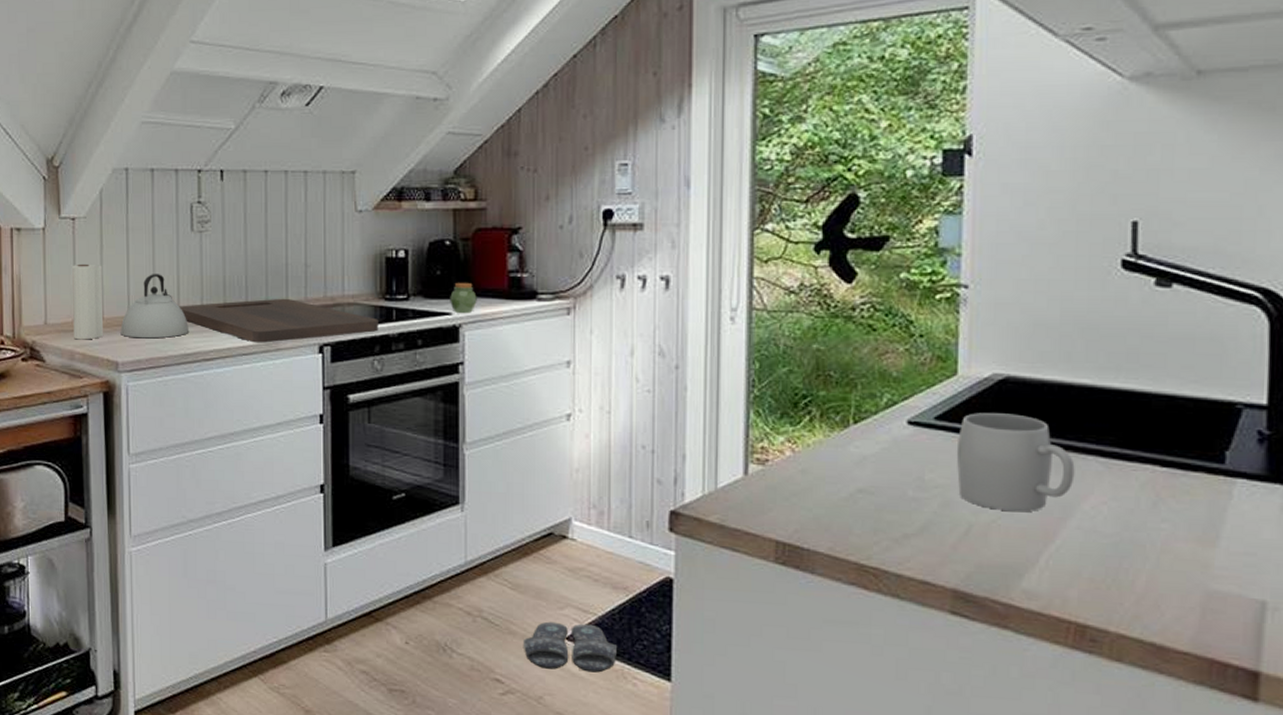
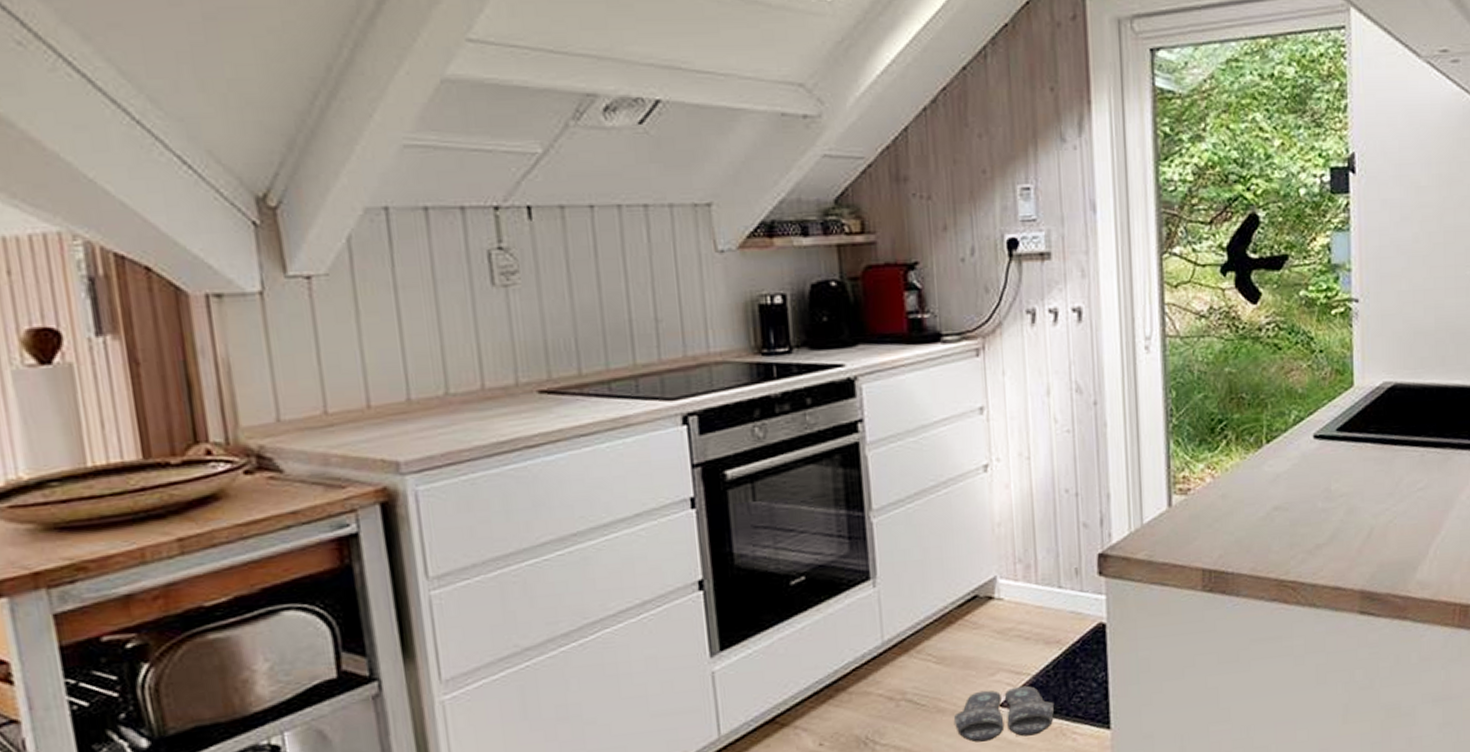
paper towel roll: present [71,264,104,340] -> none [311,336,374,438]
kettle: present [120,273,189,339] -> none [397,342,500,429]
cutting board: present [178,298,378,343] -> none [482,361,757,420]
jar: present [450,283,477,314] -> none [841,329,873,365]
mug: present [956,413,1075,512] -> none [1356,418,1453,511]

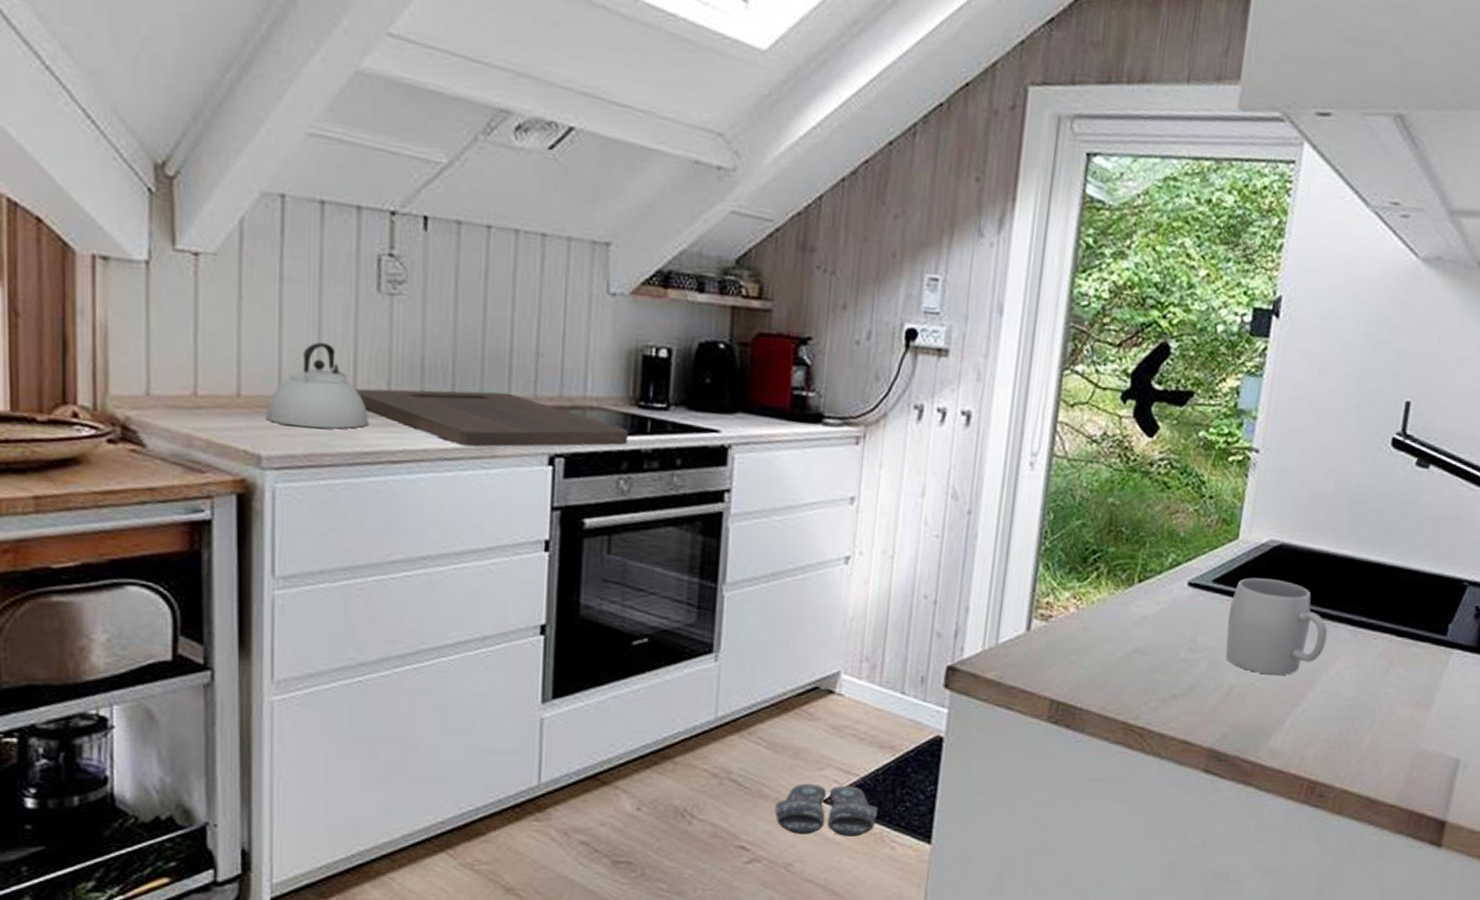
kettle: none [397,342,500,429] -> present [266,341,368,429]
cutting board: none [482,361,757,420] -> present [355,388,628,448]
mug: none [1356,418,1453,511] -> present [1225,577,1328,676]

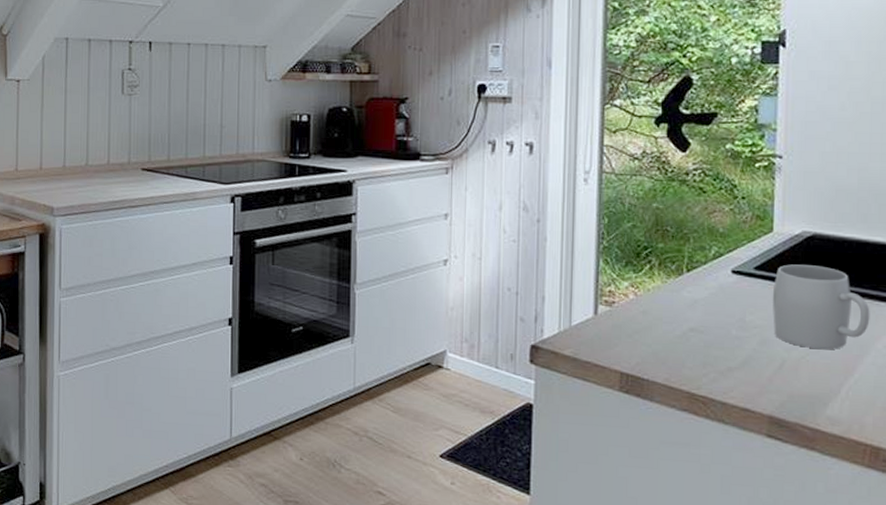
kettle: present [266,341,368,429] -> none [56,129,117,187]
cutting board: present [355,388,628,448] -> none [109,154,283,193]
slippers: present [774,783,879,837] -> none [402,441,485,486]

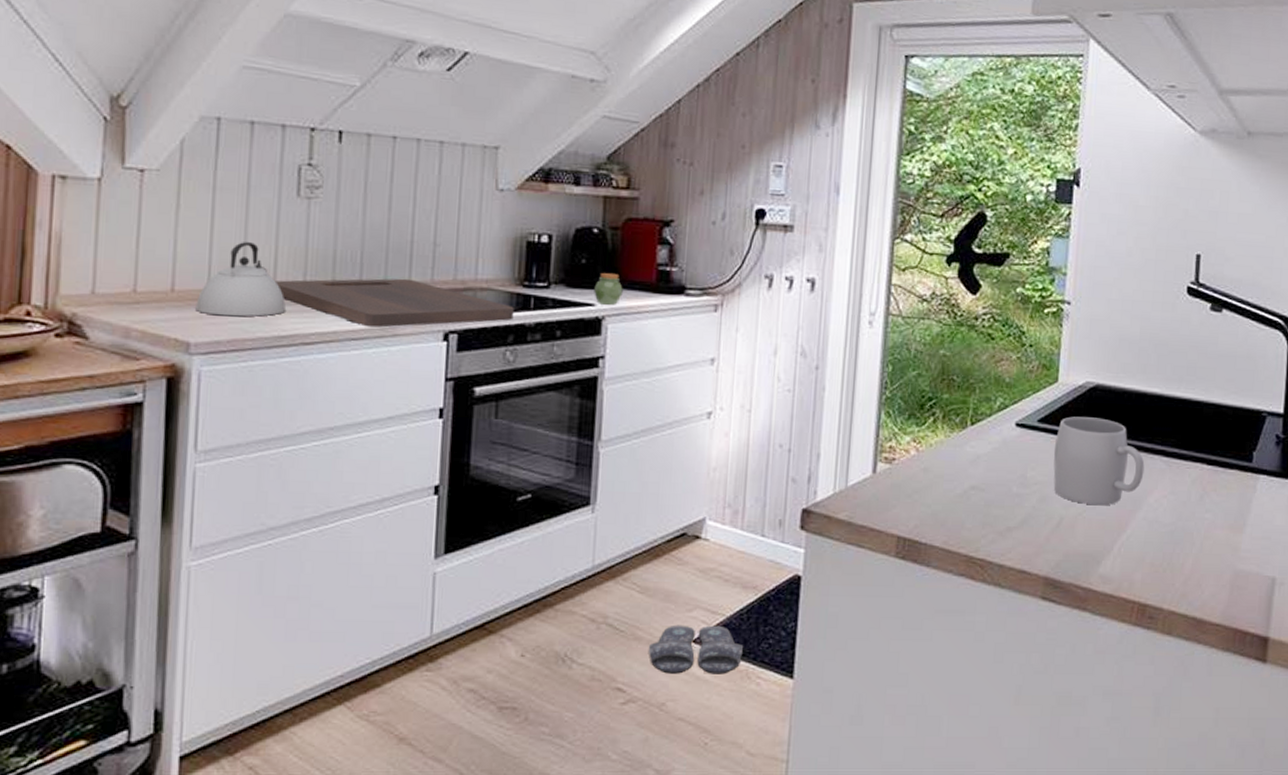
kettle: none [56,129,117,187] -> present [195,241,286,317]
cutting board: none [109,154,283,193] -> present [274,278,514,328]
jar: none [345,144,369,172] -> present [594,273,623,306]
slippers: none [402,441,485,486] -> present [648,624,744,674]

